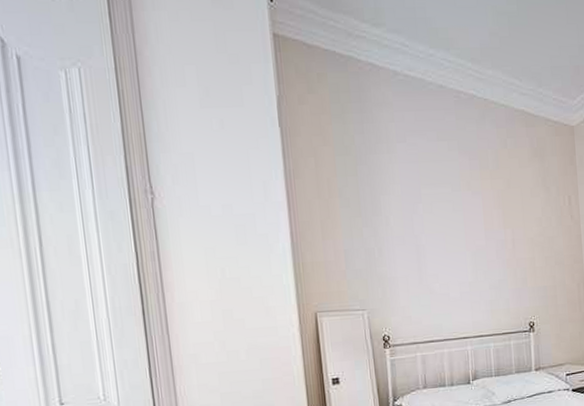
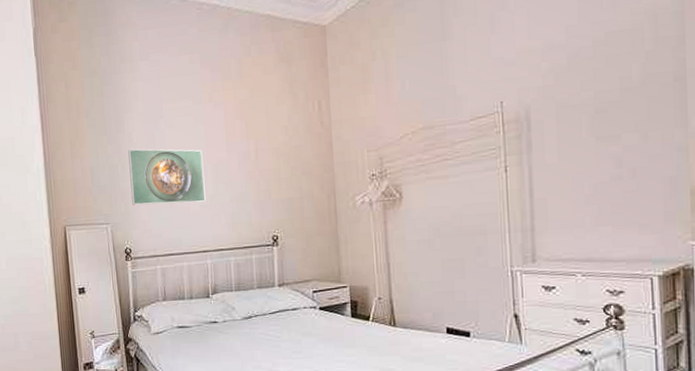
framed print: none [385,232,465,291] -> present [128,149,206,205]

